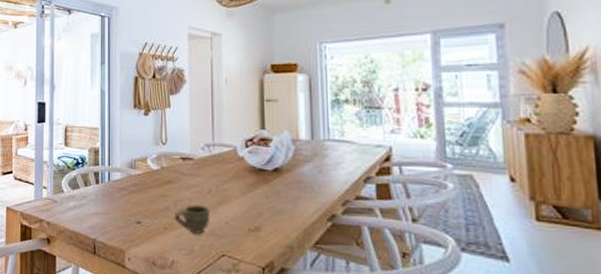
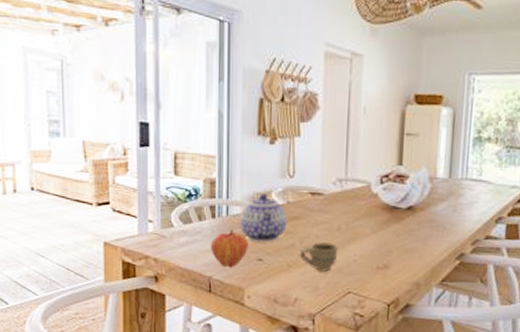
fruit: none [95,193,128,231] -> present [211,228,249,268]
teapot: none [120,159,162,206] -> present [239,193,287,243]

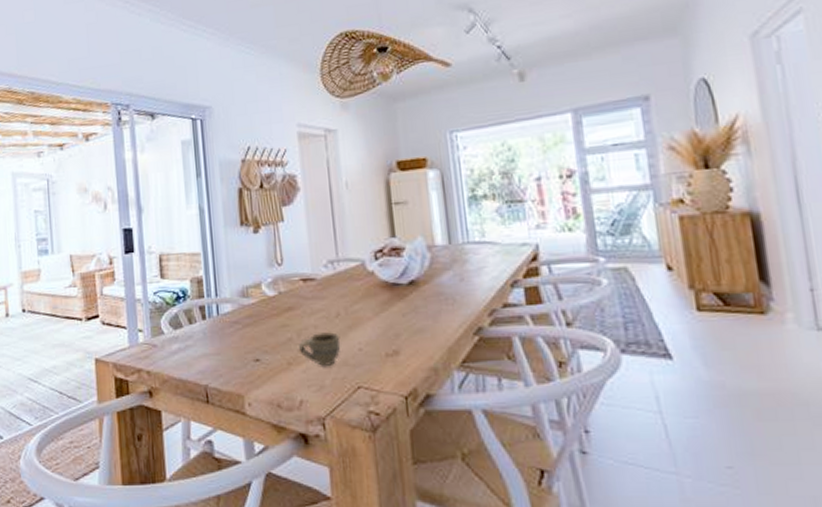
fruit: present [211,228,249,268] -> none [204,328,244,373]
teapot: present [239,193,287,243] -> none [231,285,282,341]

